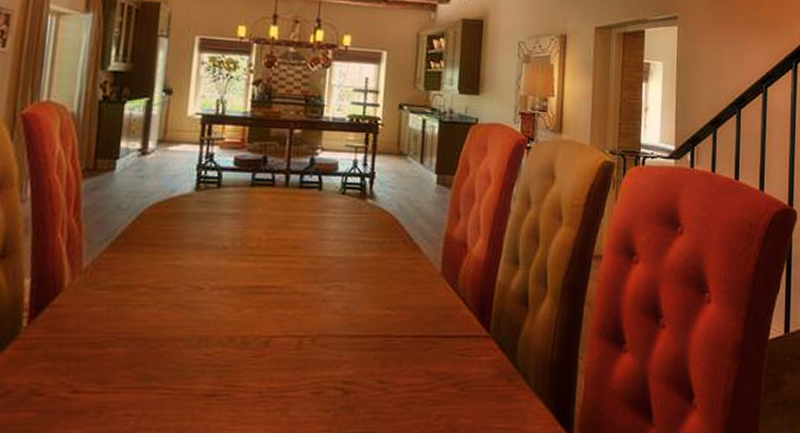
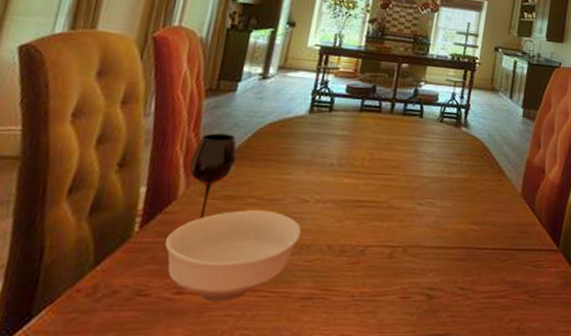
bowl: none [55,301,199,400] -> present [165,210,302,302]
wine glass: none [73,217,123,312] -> present [189,133,237,219]

